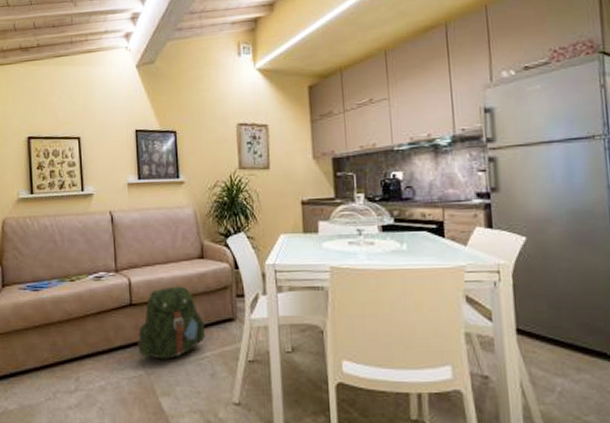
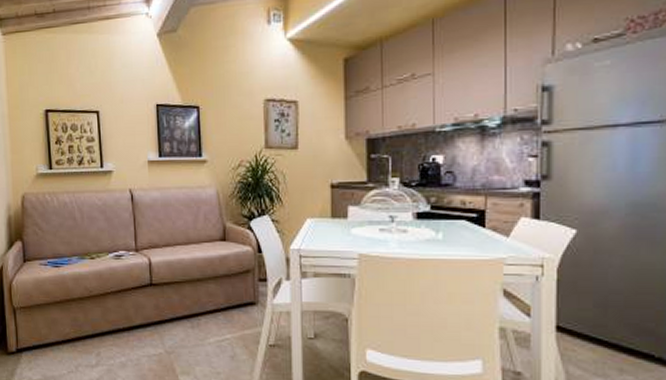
backpack: present [137,286,205,360] -> none [157,267,225,340]

